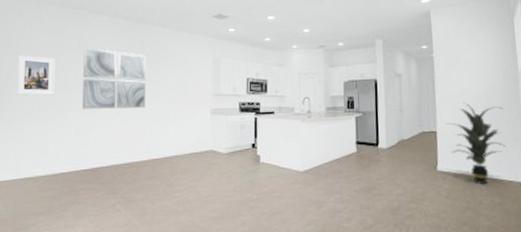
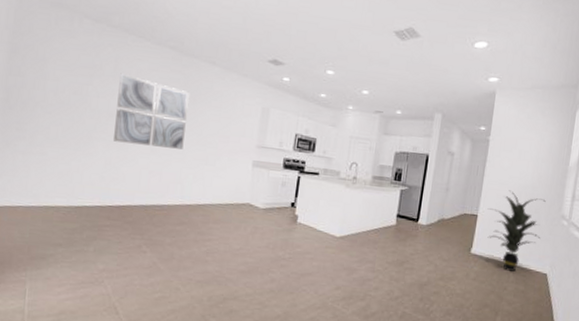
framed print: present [17,55,55,95] -> none [40,70,87,121]

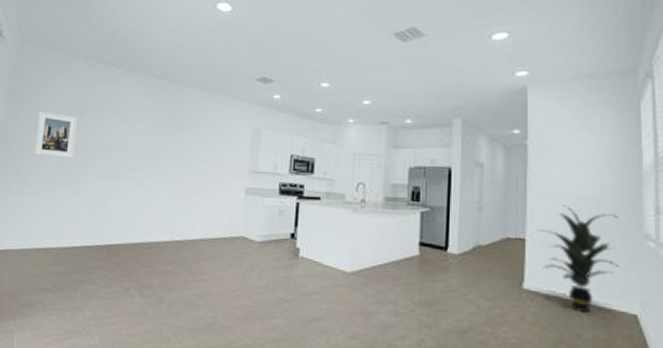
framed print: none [40,70,87,121] -> present [34,111,77,158]
wall art: present [114,73,189,149] -> none [102,106,176,180]

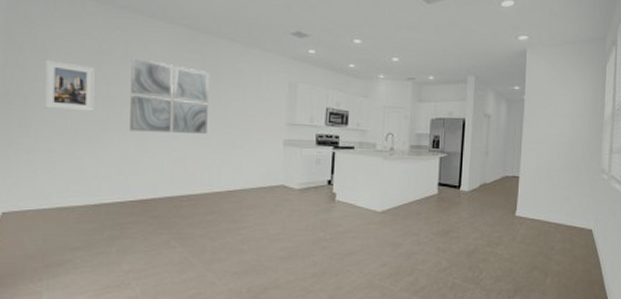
wall art: none [102,106,176,180] -> present [130,57,209,134]
indoor plant: present [537,205,620,313] -> none [528,148,585,230]

